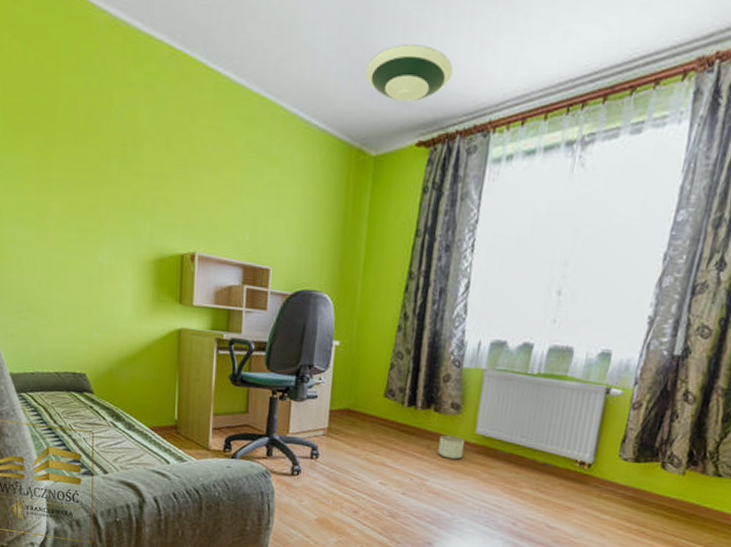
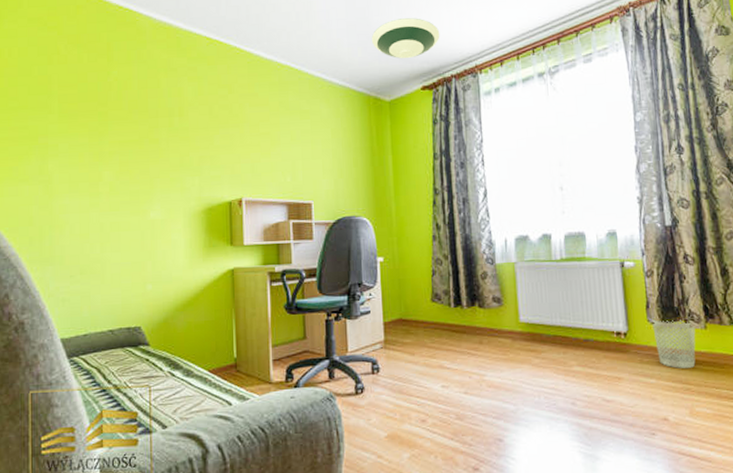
planter: present [437,435,465,460] -> none [488,327,513,351]
wastebasket: none [619,453,672,512] -> present [652,317,696,369]

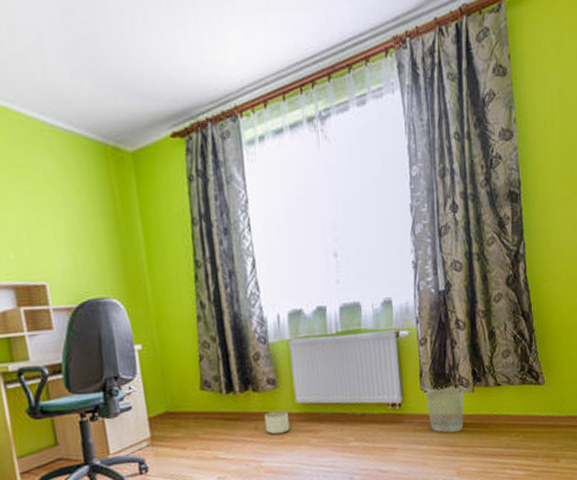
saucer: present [371,18,440,59] -> none [100,40,190,96]
planter: none [488,327,513,351] -> present [264,410,290,435]

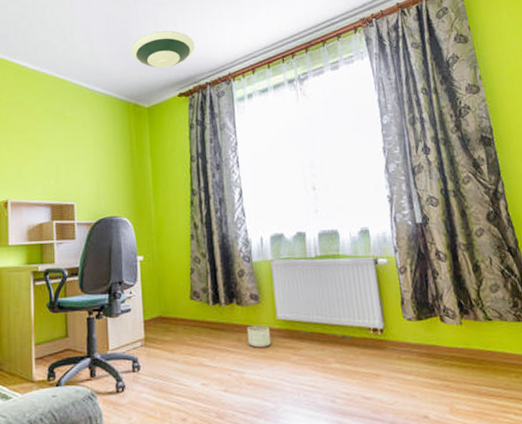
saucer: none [100,40,190,96] -> present [130,31,195,68]
wastebasket: present [425,385,464,433] -> none [407,313,453,365]

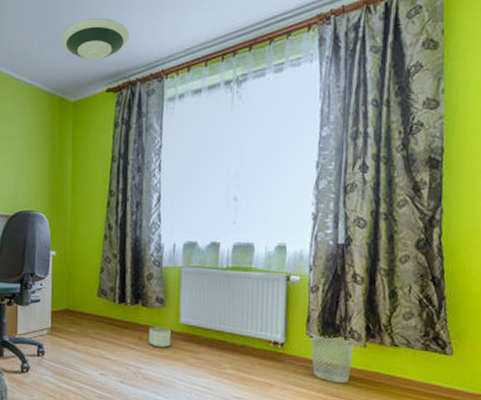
wastebasket: none [407,313,453,365] -> present [311,331,354,383]

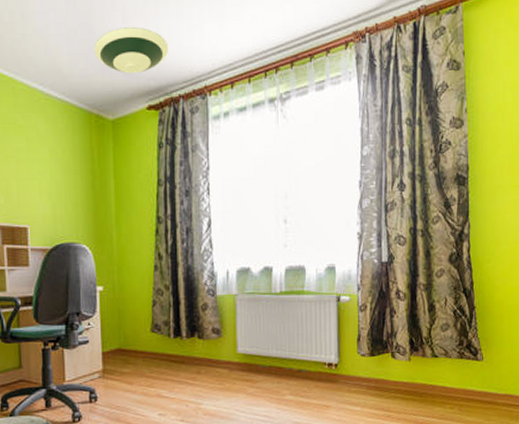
planter: present [148,326,172,348] -> none [207,358,230,380]
wastebasket: present [311,331,354,383] -> none [362,349,400,397]

